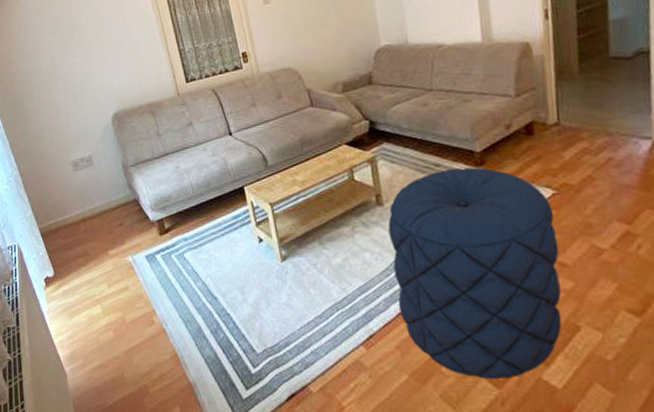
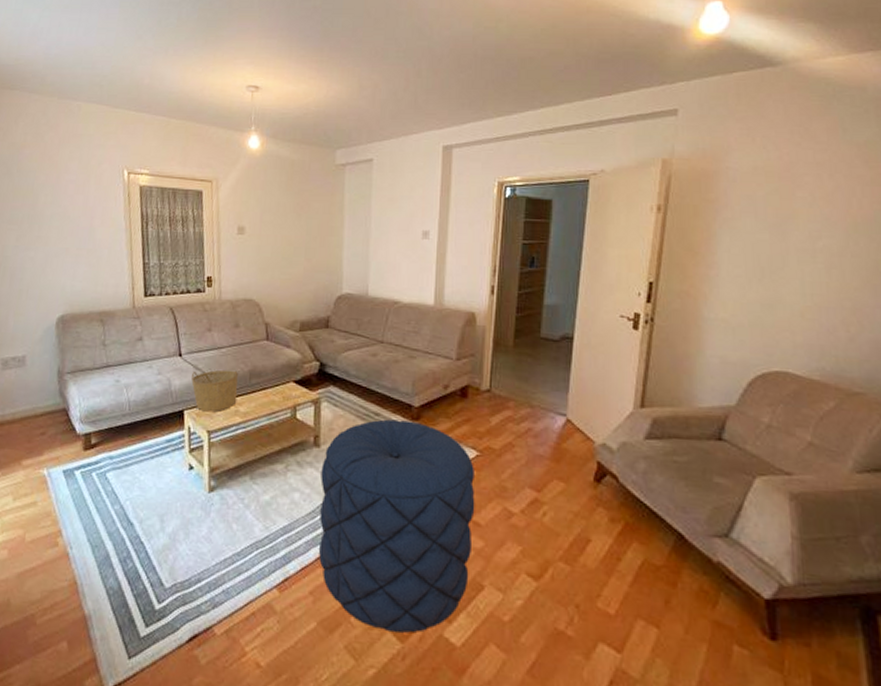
basket: none [245,141,293,186] -> present [191,369,238,413]

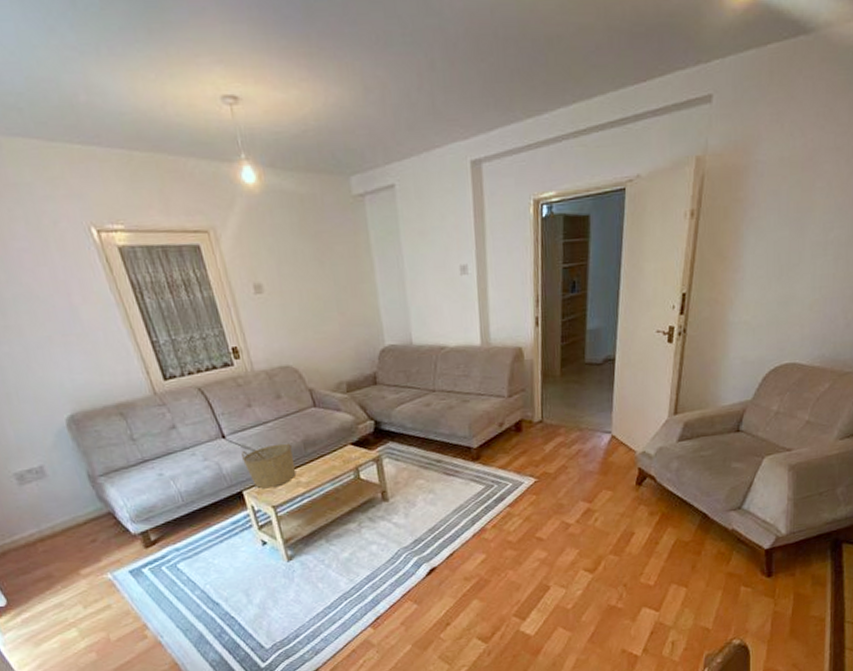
pouf: present [319,419,475,633] -> none [393,461,537,638]

